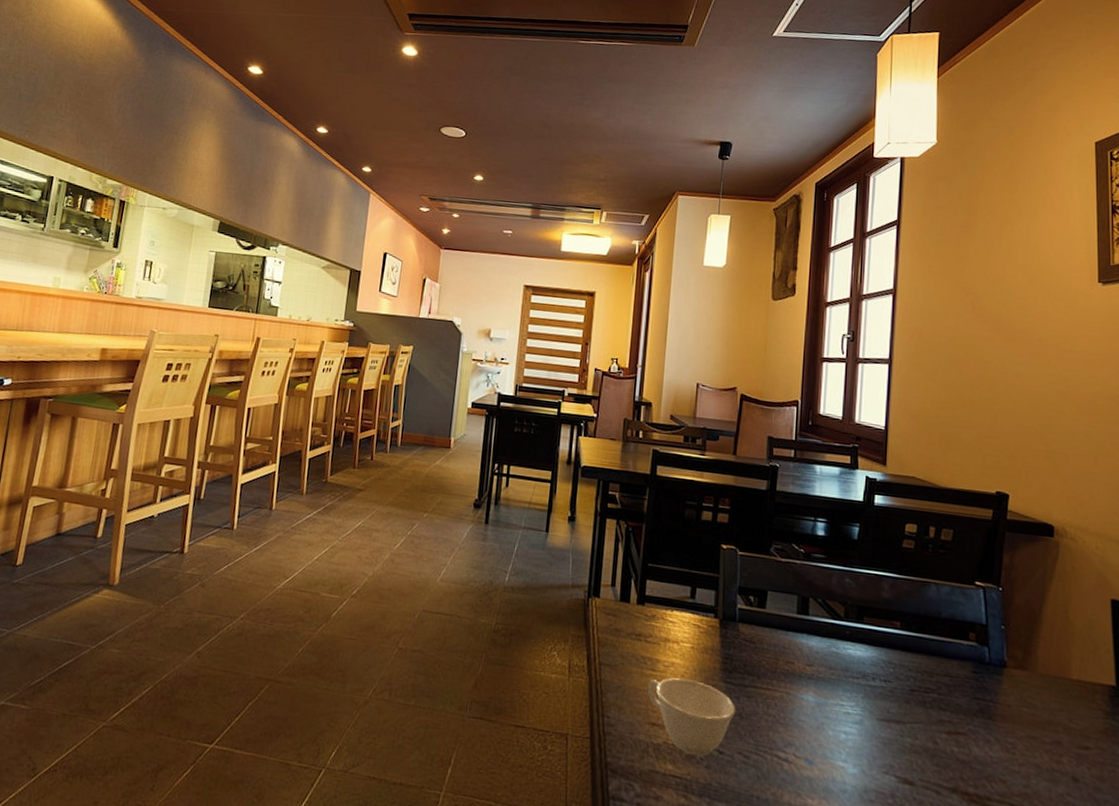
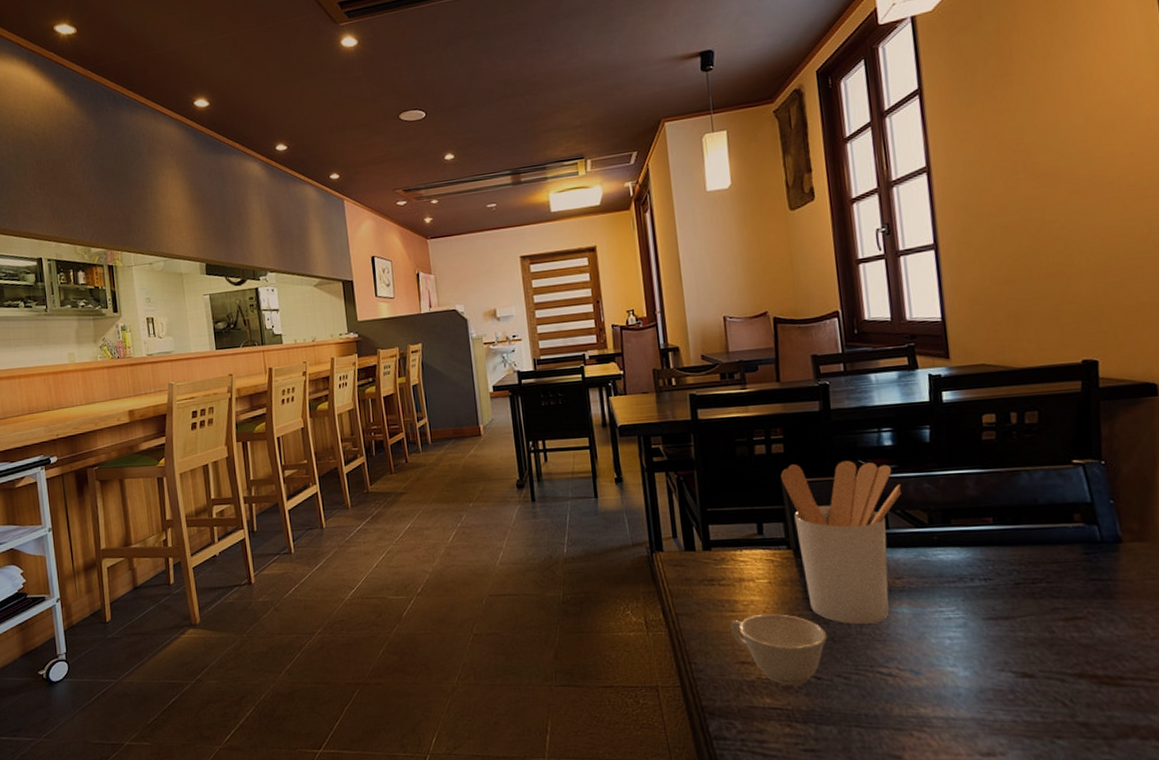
utensil holder: none [721,536,826,706] -> present [780,460,902,624]

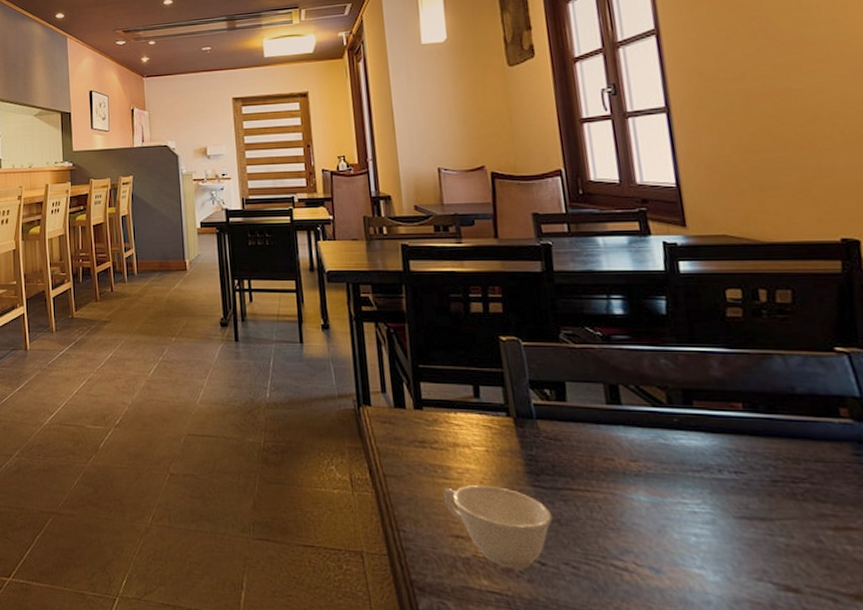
utensil holder: present [780,460,902,624] -> none [499,326,635,509]

